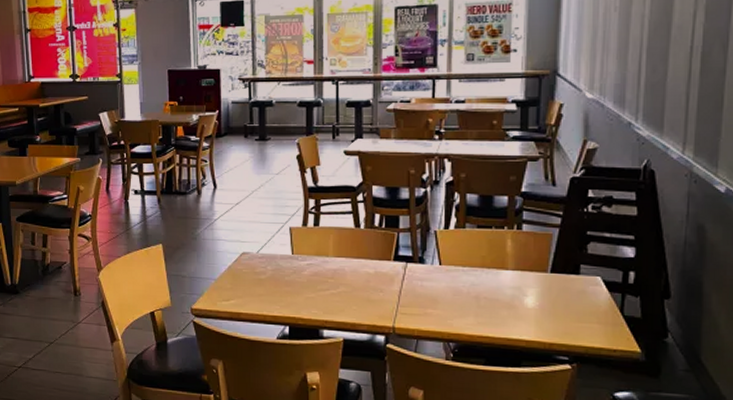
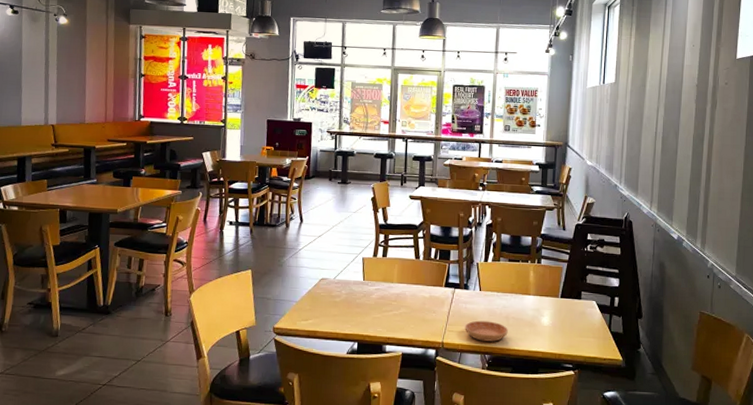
saucer: none [421,301,479,327] -> present [465,320,508,342]

